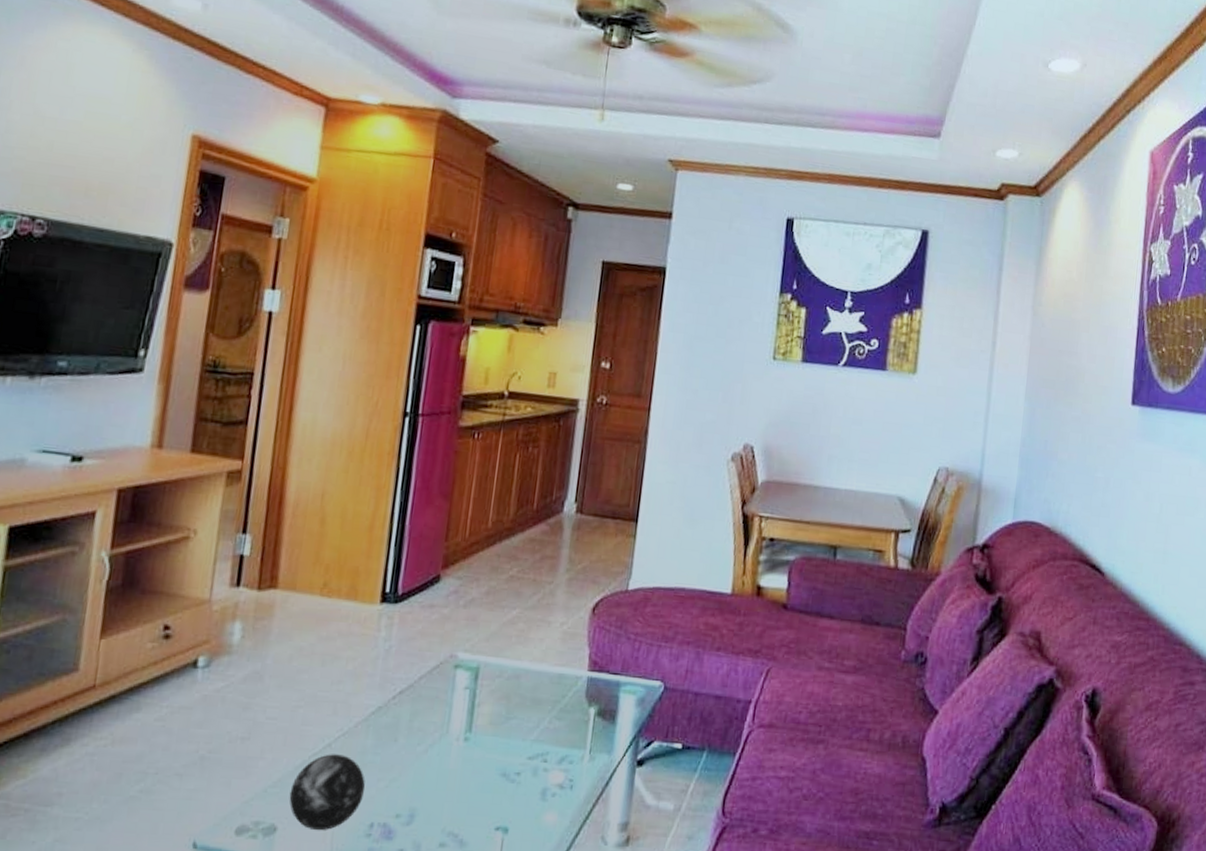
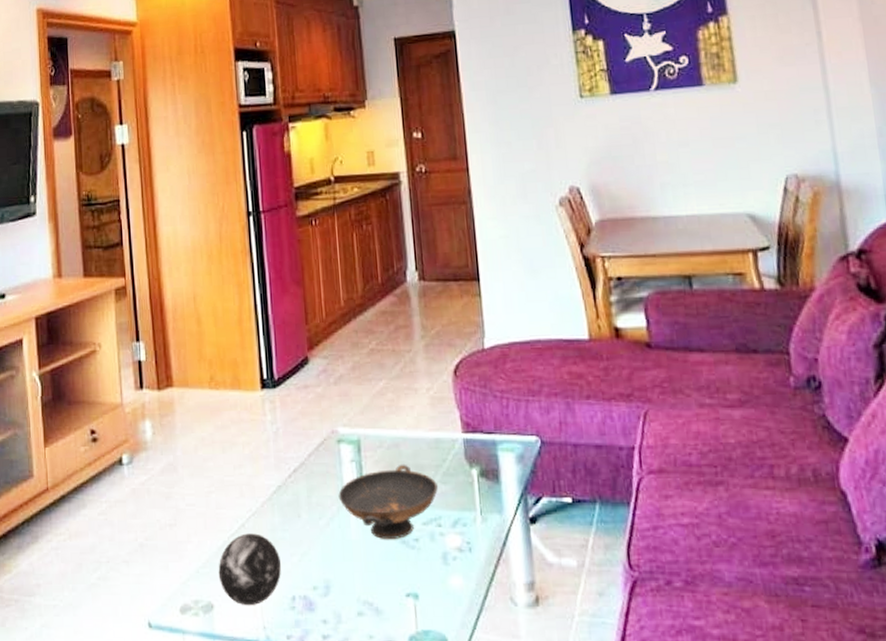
decorative bowl: none [443,696,552,771] -> present [338,464,438,539]

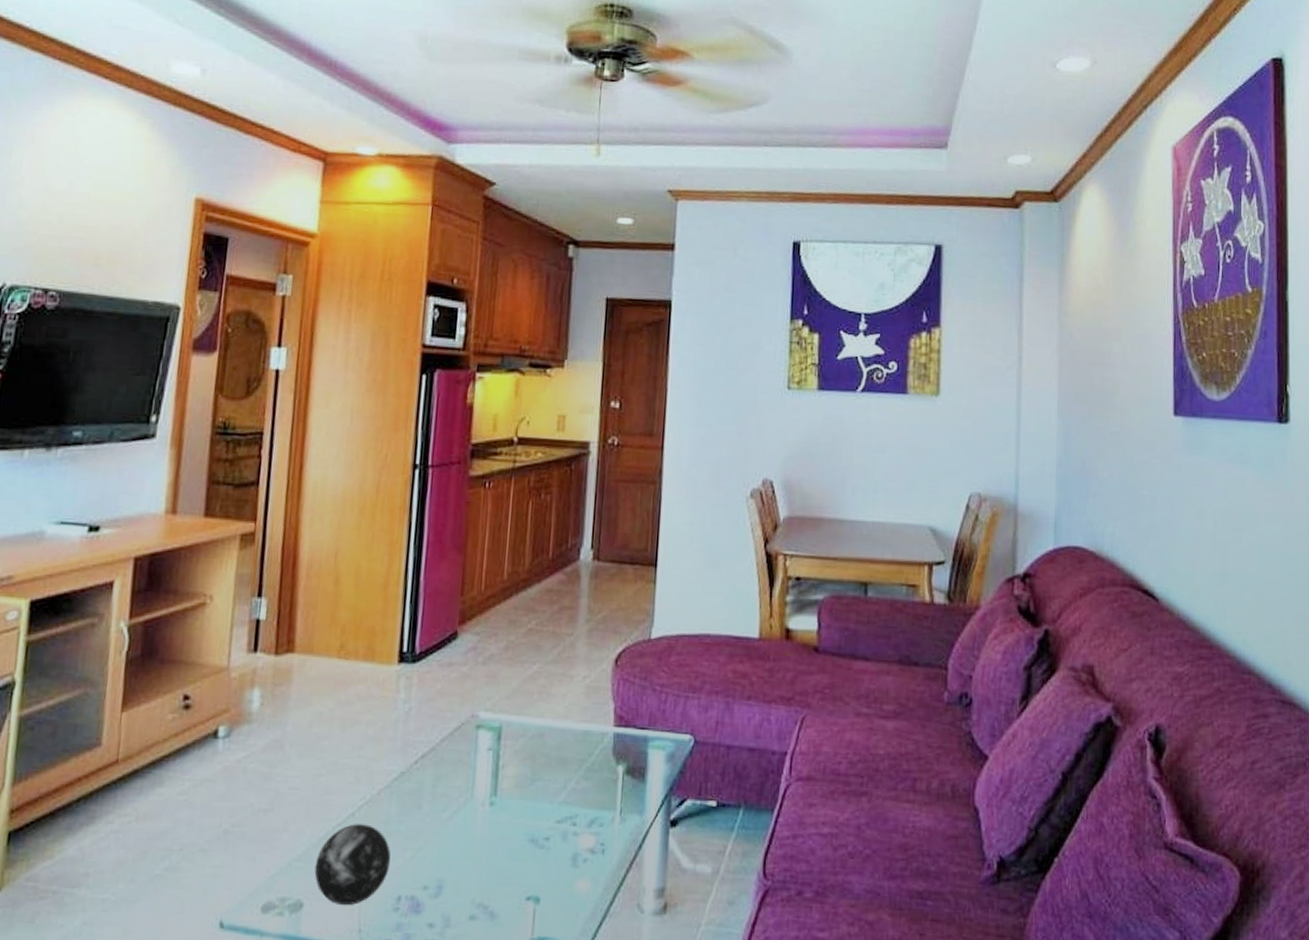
decorative bowl: present [338,464,438,539] -> none [468,755,579,837]

